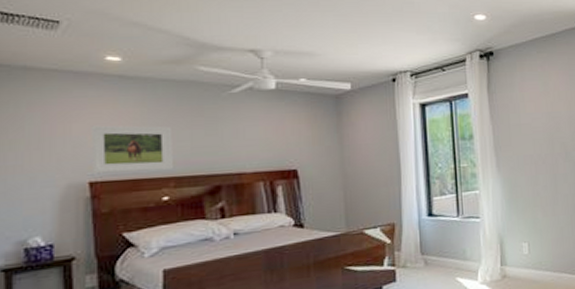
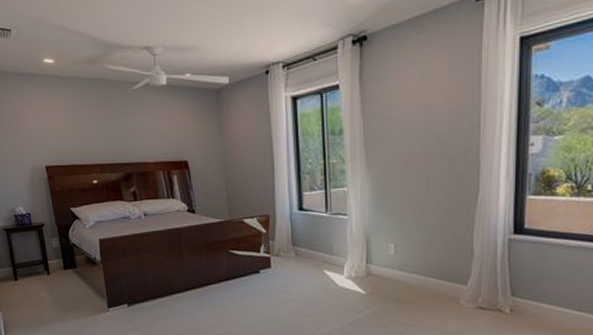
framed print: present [91,125,173,173] -> none [41,119,98,159]

